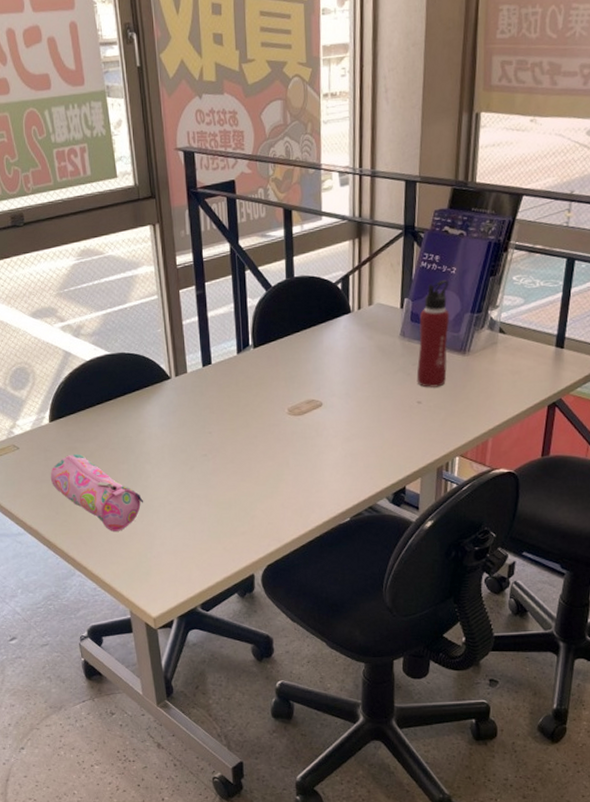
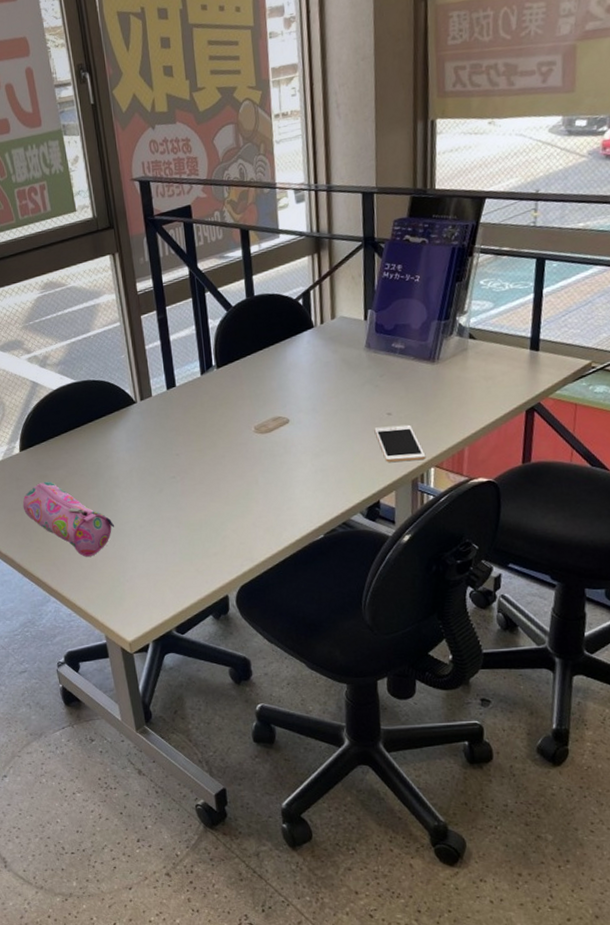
cell phone: none [404,413,452,449] -> present [374,424,426,462]
water bottle: present [416,280,450,388] -> none [384,289,417,399]

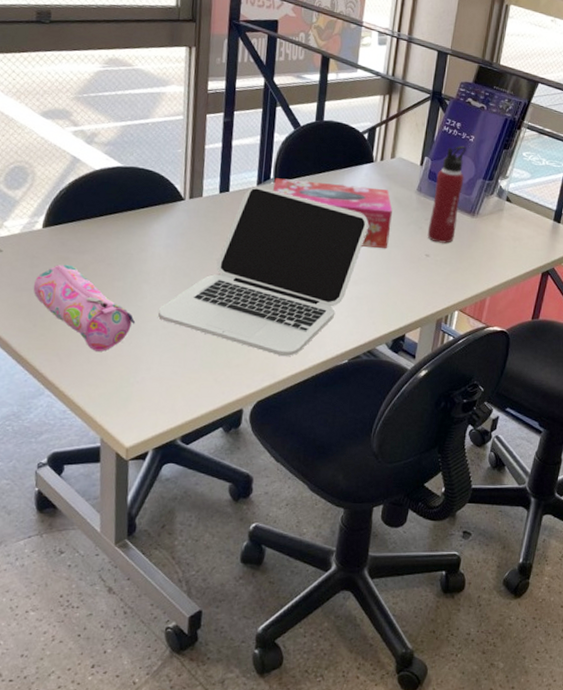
laptop: none [132,375,320,540] -> present [157,186,369,357]
tissue box: none [216,353,345,417] -> present [272,178,392,248]
cell phone: present [374,424,426,462] -> none [411,266,453,303]
water bottle: none [384,289,417,399] -> present [427,146,467,243]

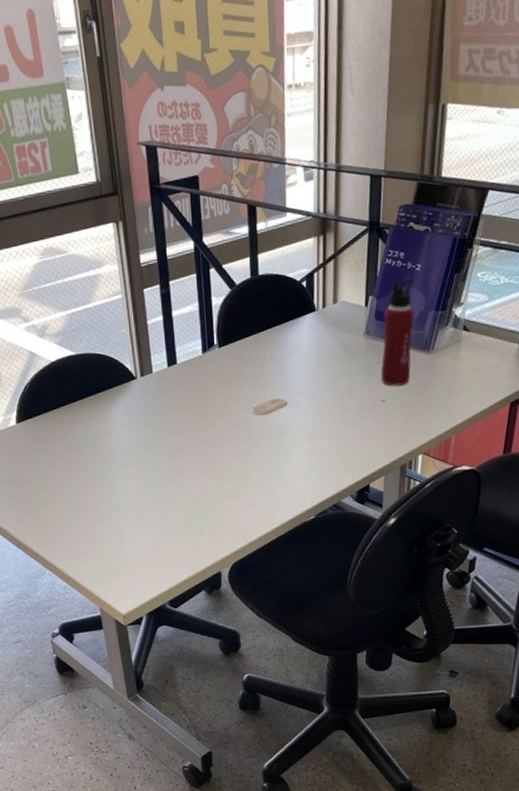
pencil case: present [33,264,136,352] -> none [18,454,112,531]
laptop: present [157,186,369,357] -> none [129,354,318,519]
tissue box: present [272,178,392,248] -> none [218,337,342,401]

